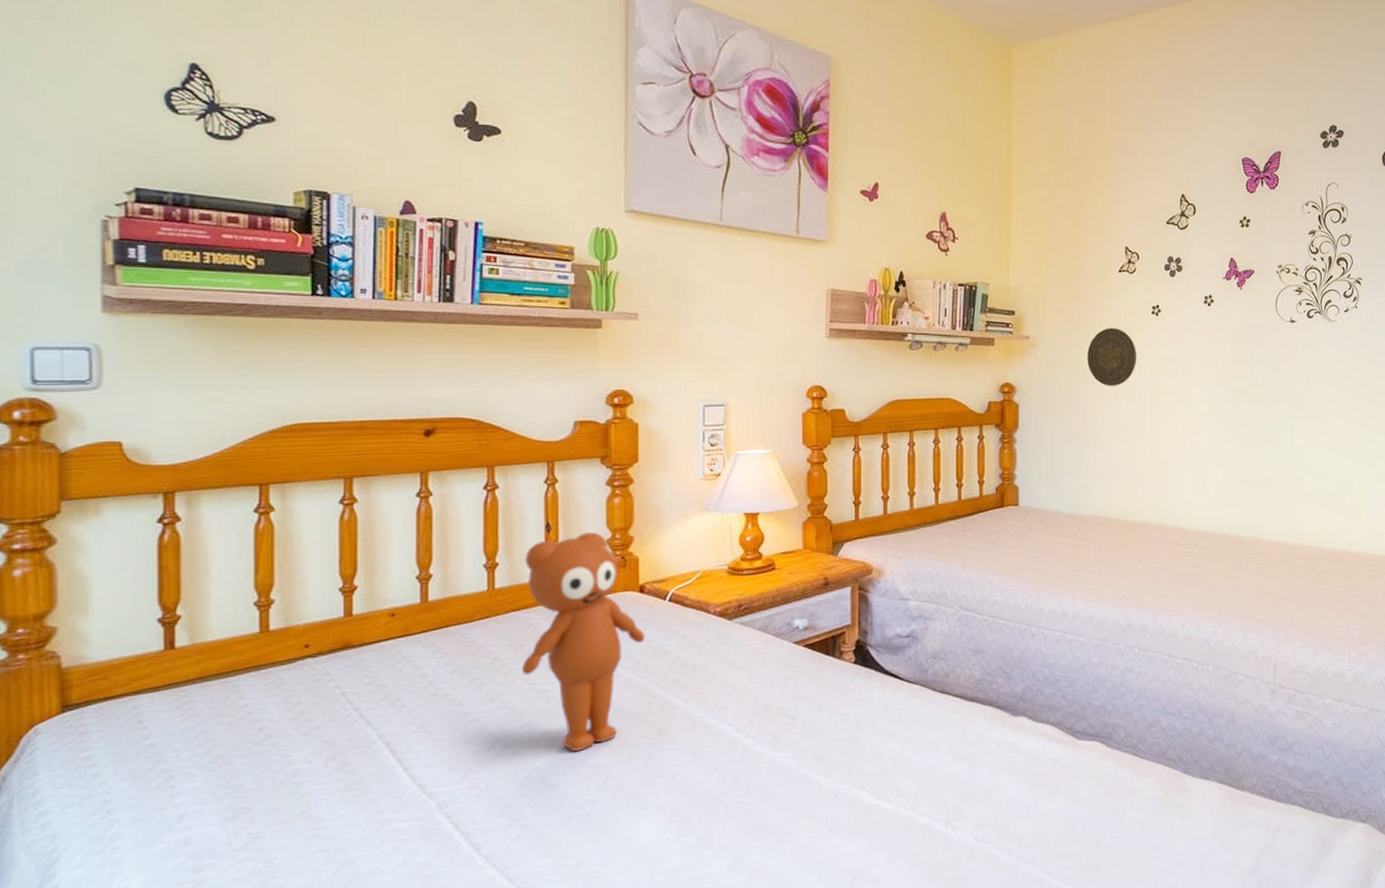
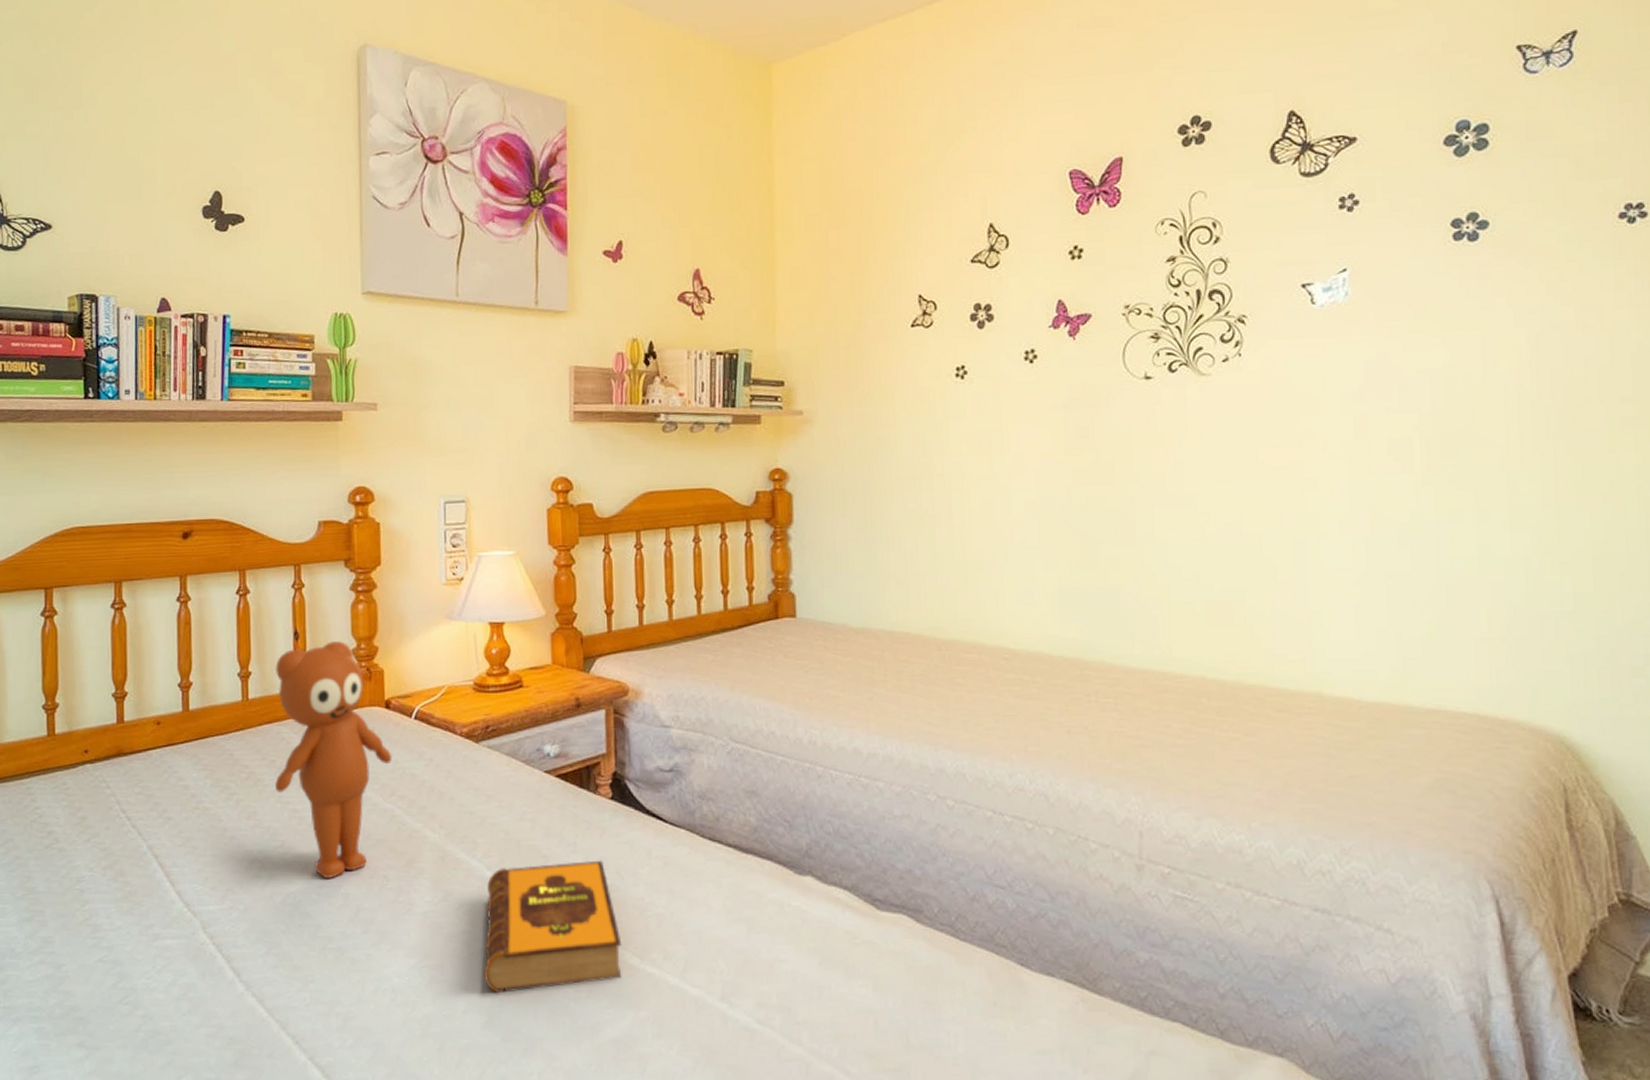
hardback book: none [731,716,860,840] -> present [484,860,622,994]
decorative plate: present [1087,328,1137,386] -> none [875,396,939,469]

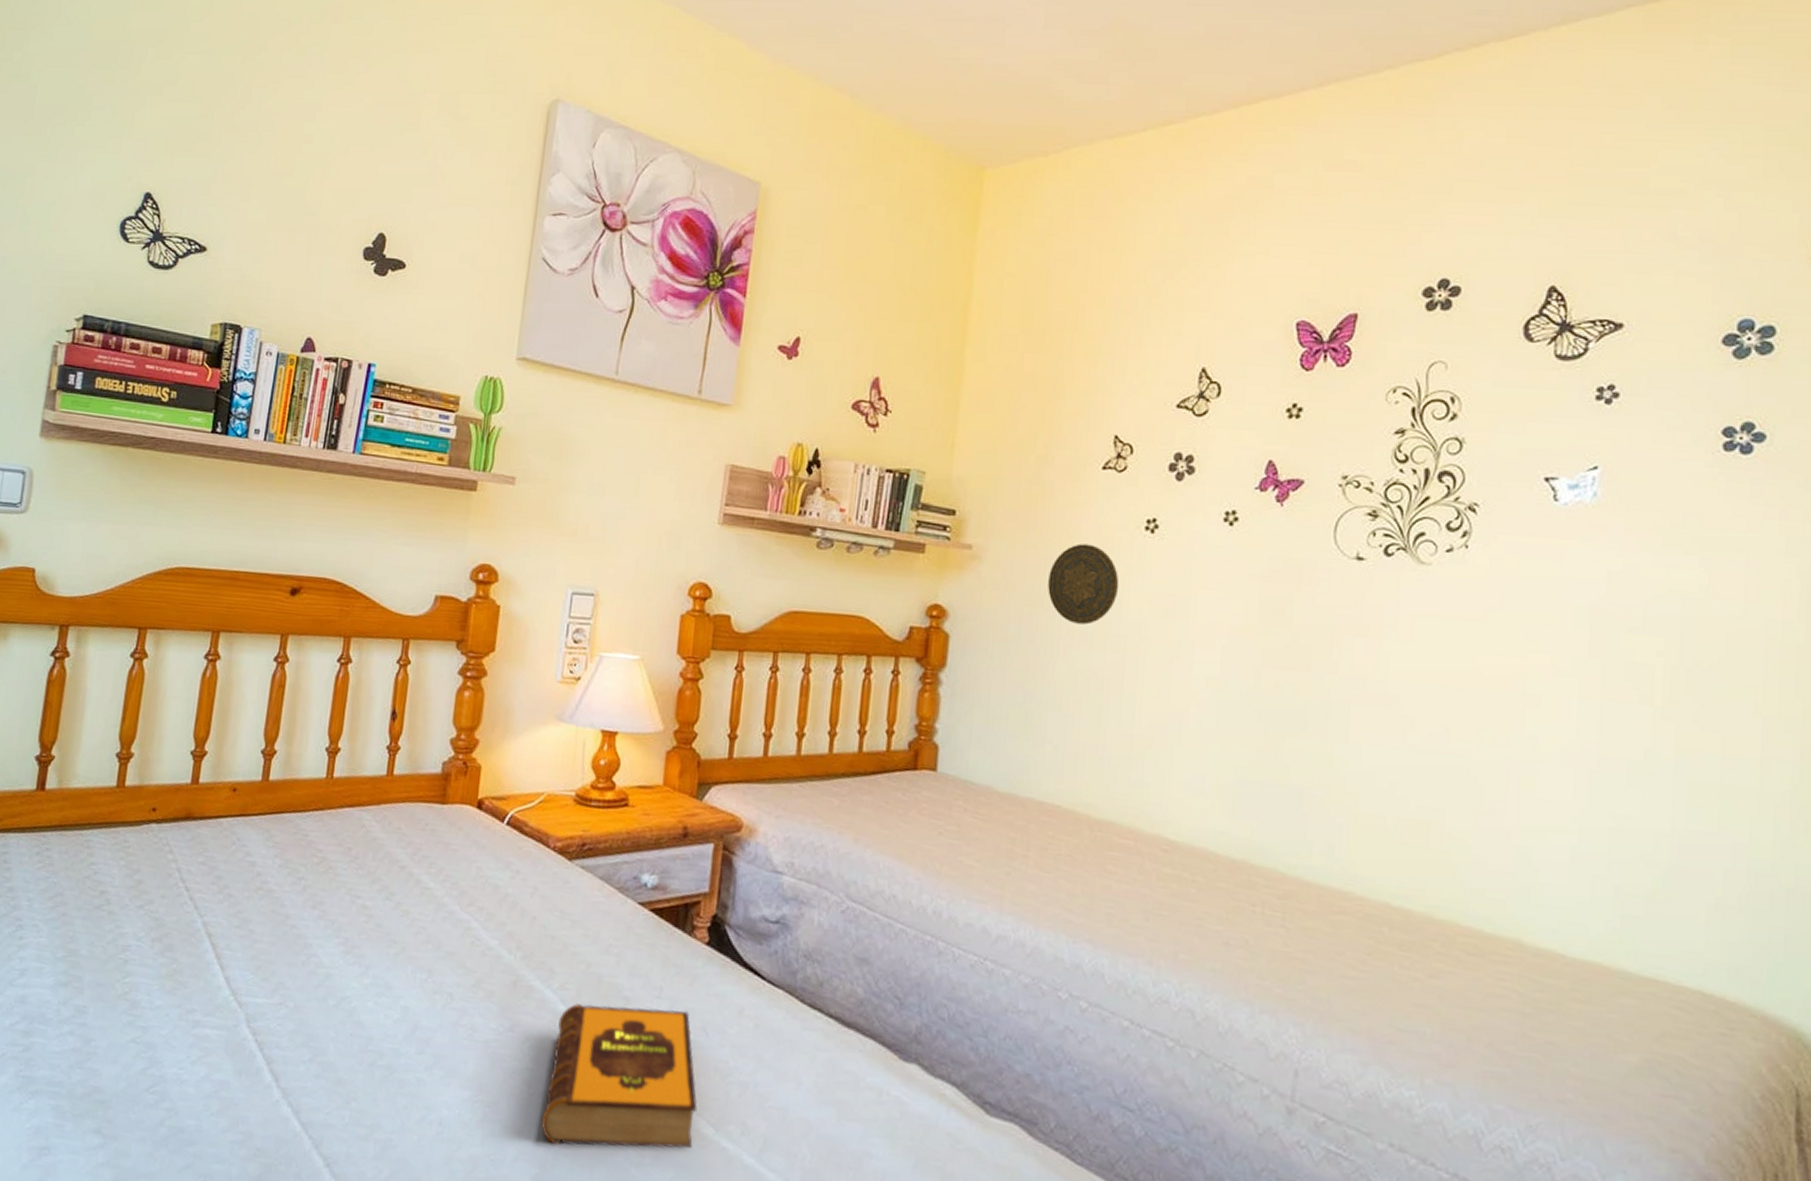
teddy bear: present [274,641,393,878] -> none [346,727,477,988]
decorative plate: none [875,396,939,469] -> present [1048,543,1120,625]

